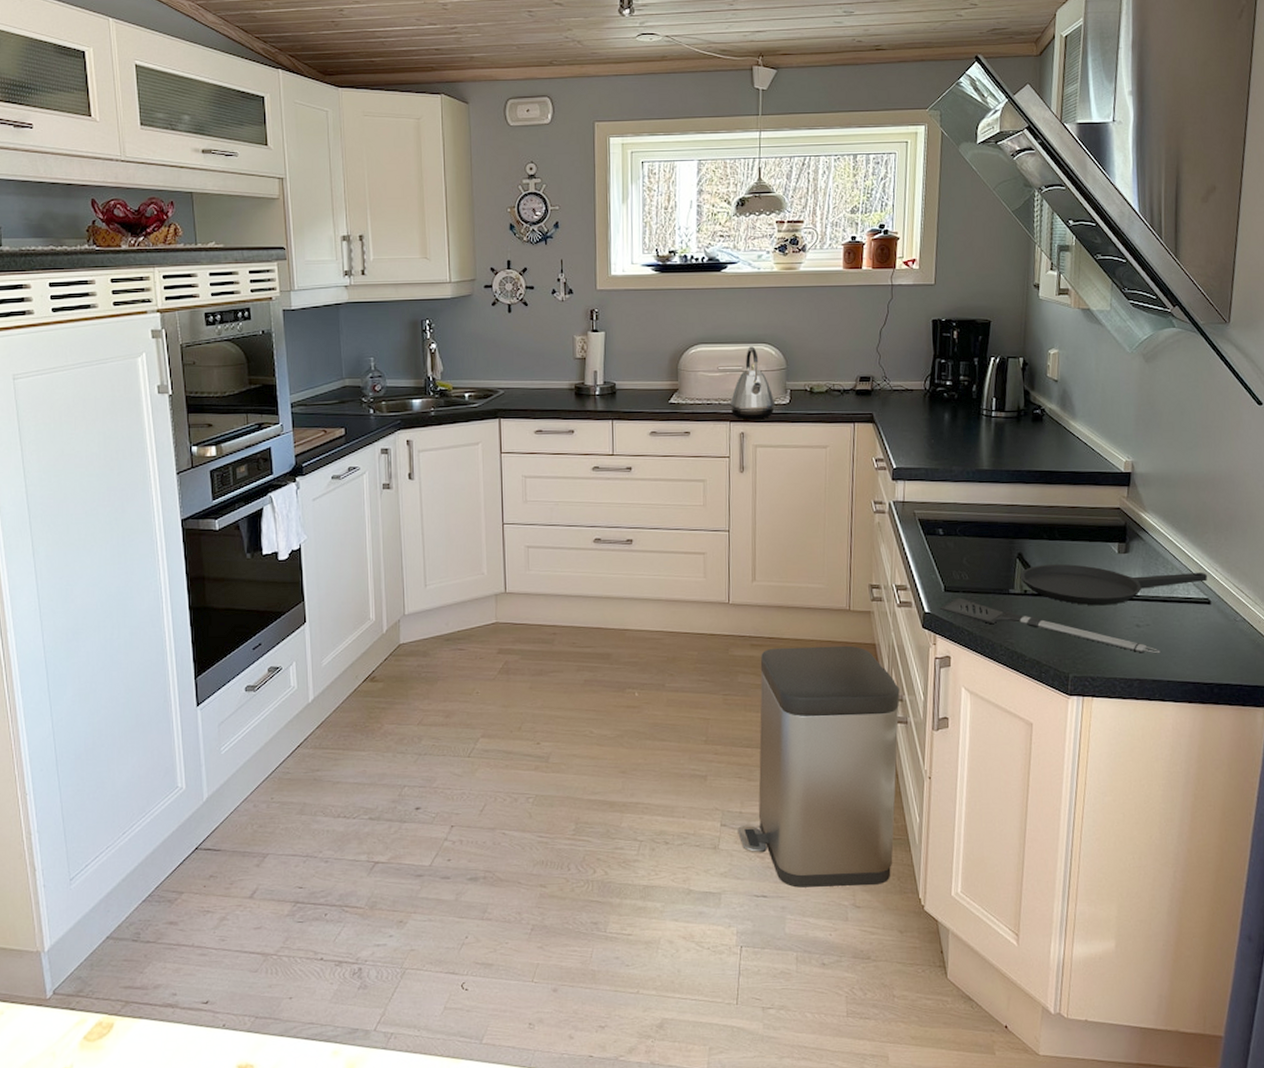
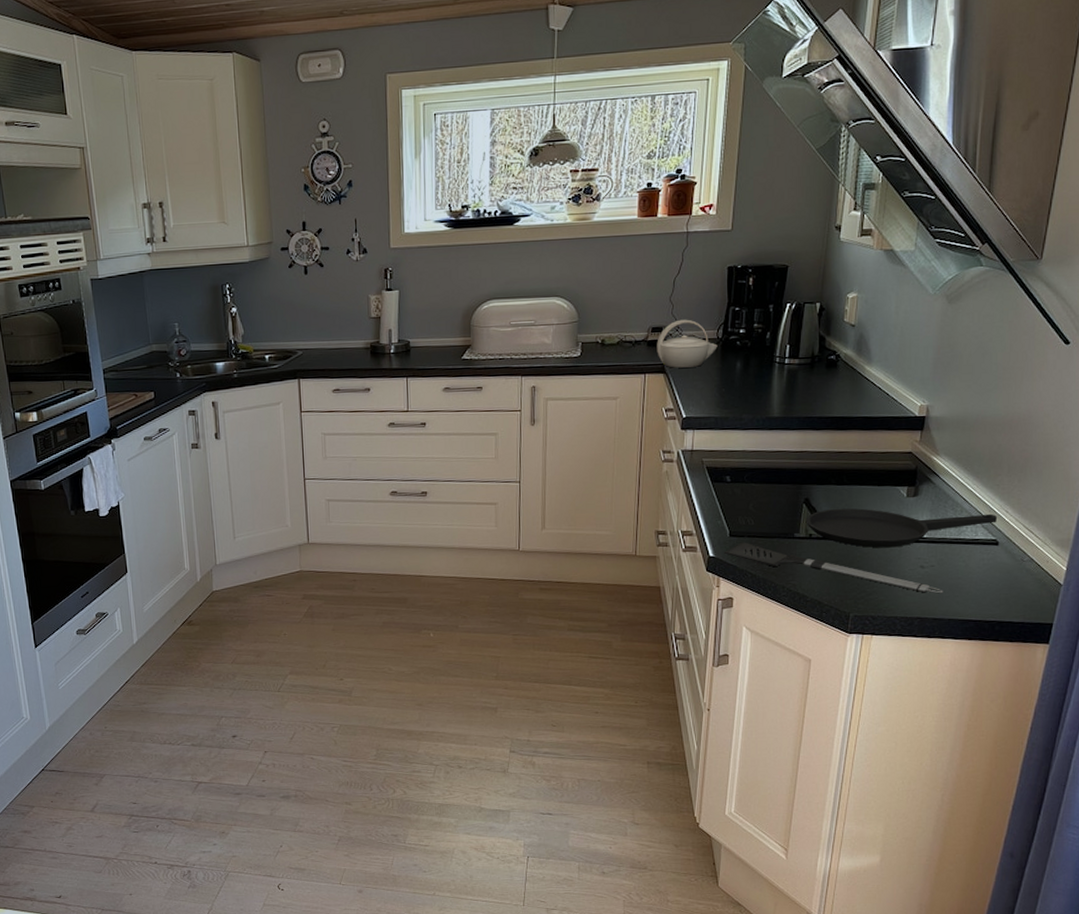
kettle: present [730,346,776,420] -> none [522,300,567,374]
pedal bin: present [738,645,900,888] -> none [526,588,682,807]
teapot: none [865,370,925,418] -> present [656,319,718,368]

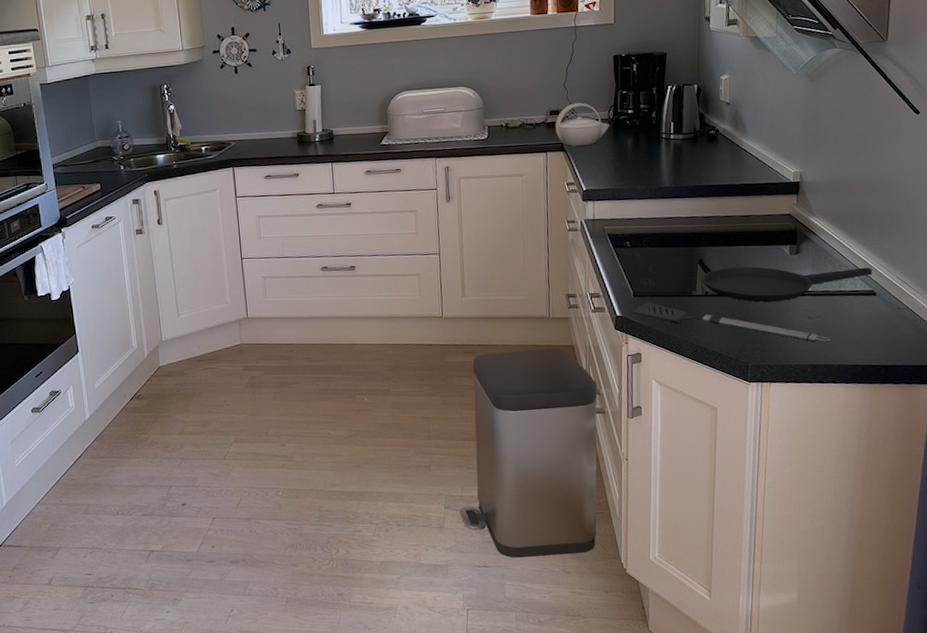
pedal bin: none [526,588,682,807] -> present [460,348,598,558]

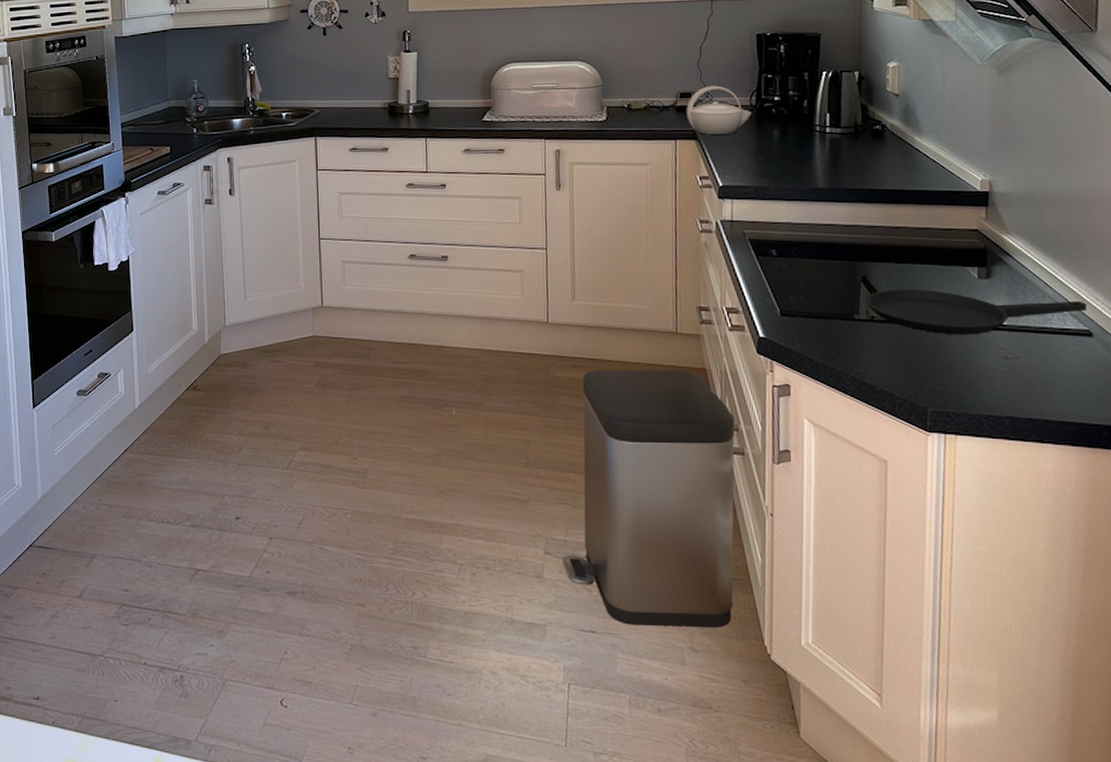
spatula: present [629,301,831,342] -> none [775,322,1035,390]

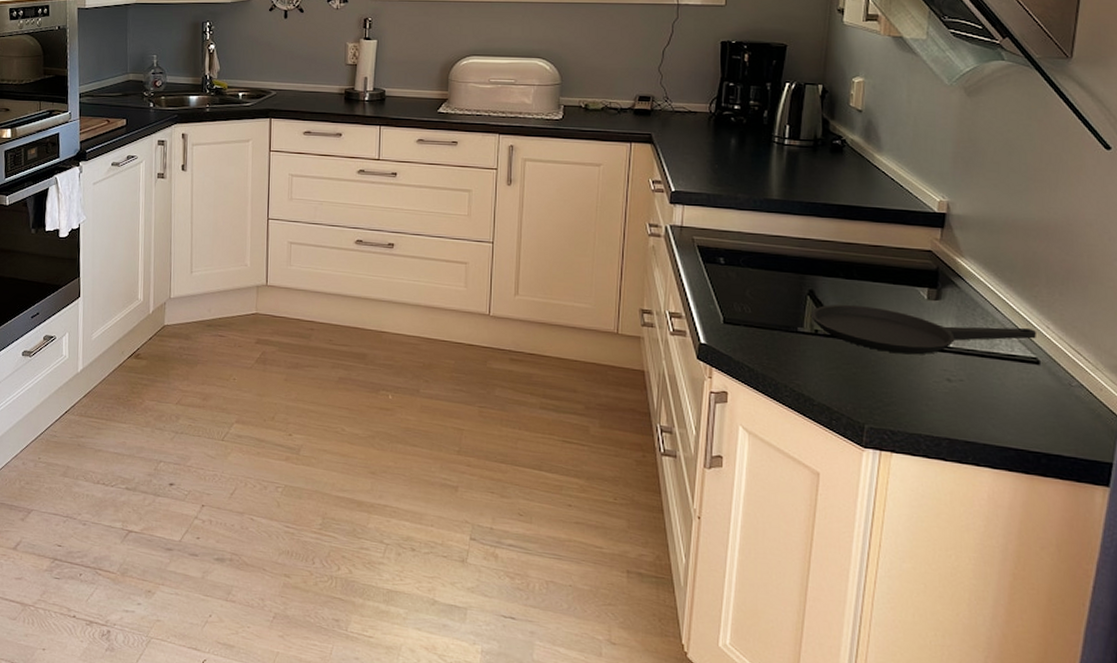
pedal bin: present [562,369,735,627] -> none [488,364,669,623]
teapot: present [686,85,752,135] -> none [644,90,710,140]

